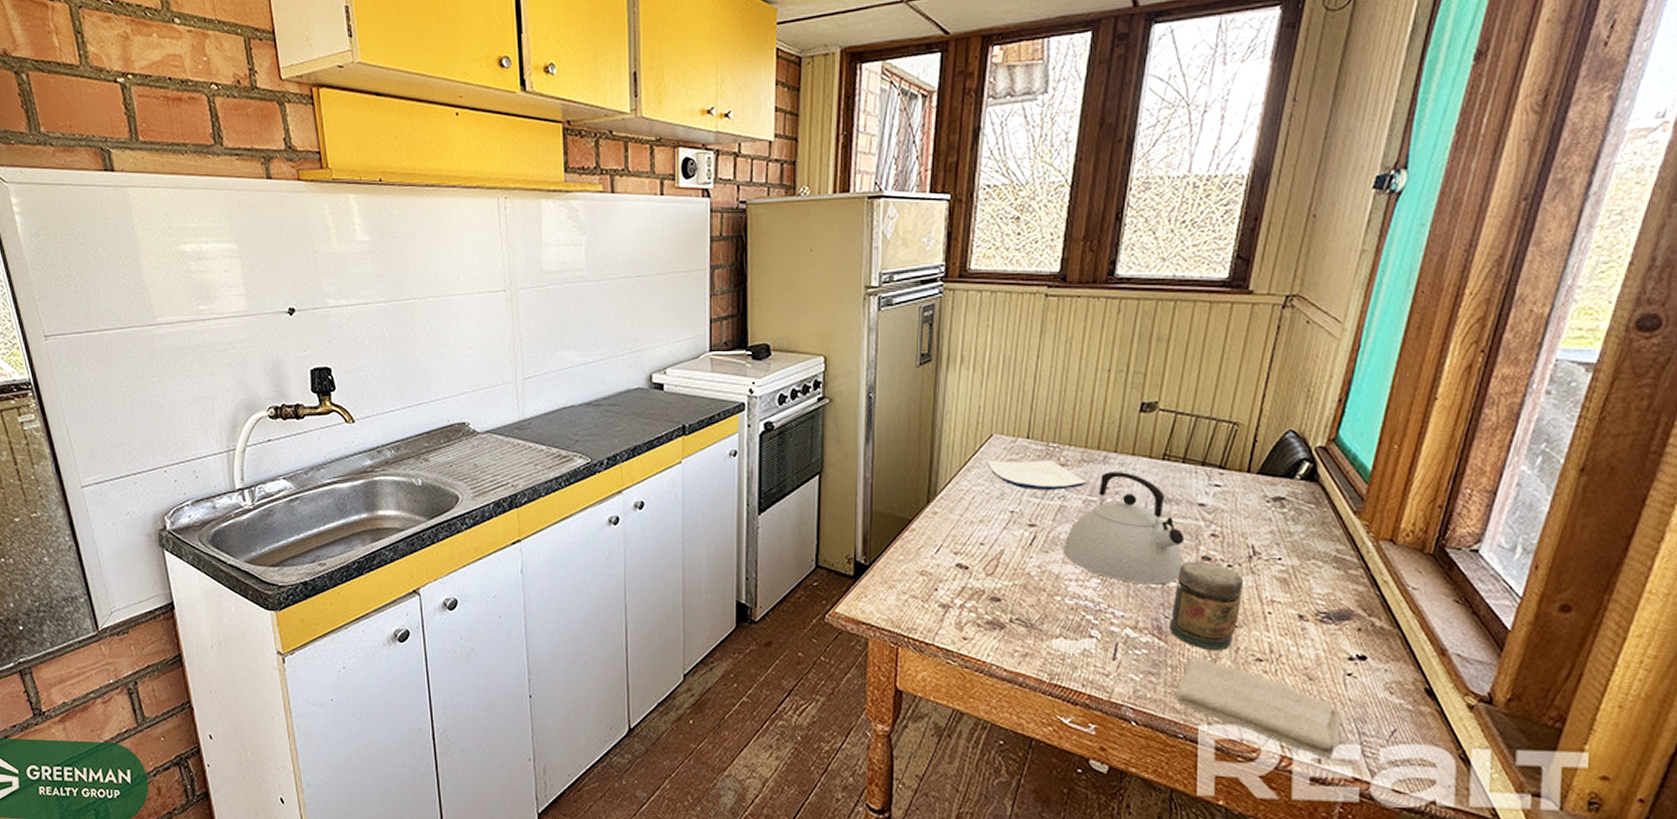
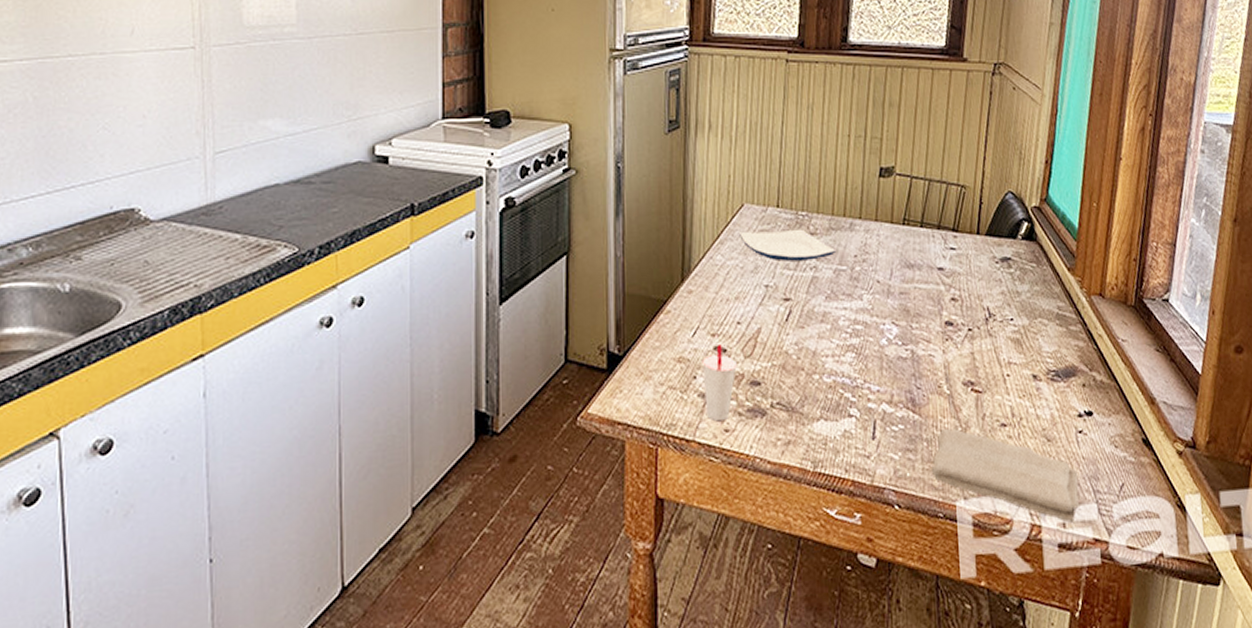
cup: none [944,562,978,630] -> present [702,345,737,422]
kettle: present [1063,470,1185,585] -> none [817,237,929,356]
jar: present [1168,561,1244,650] -> none [921,327,984,419]

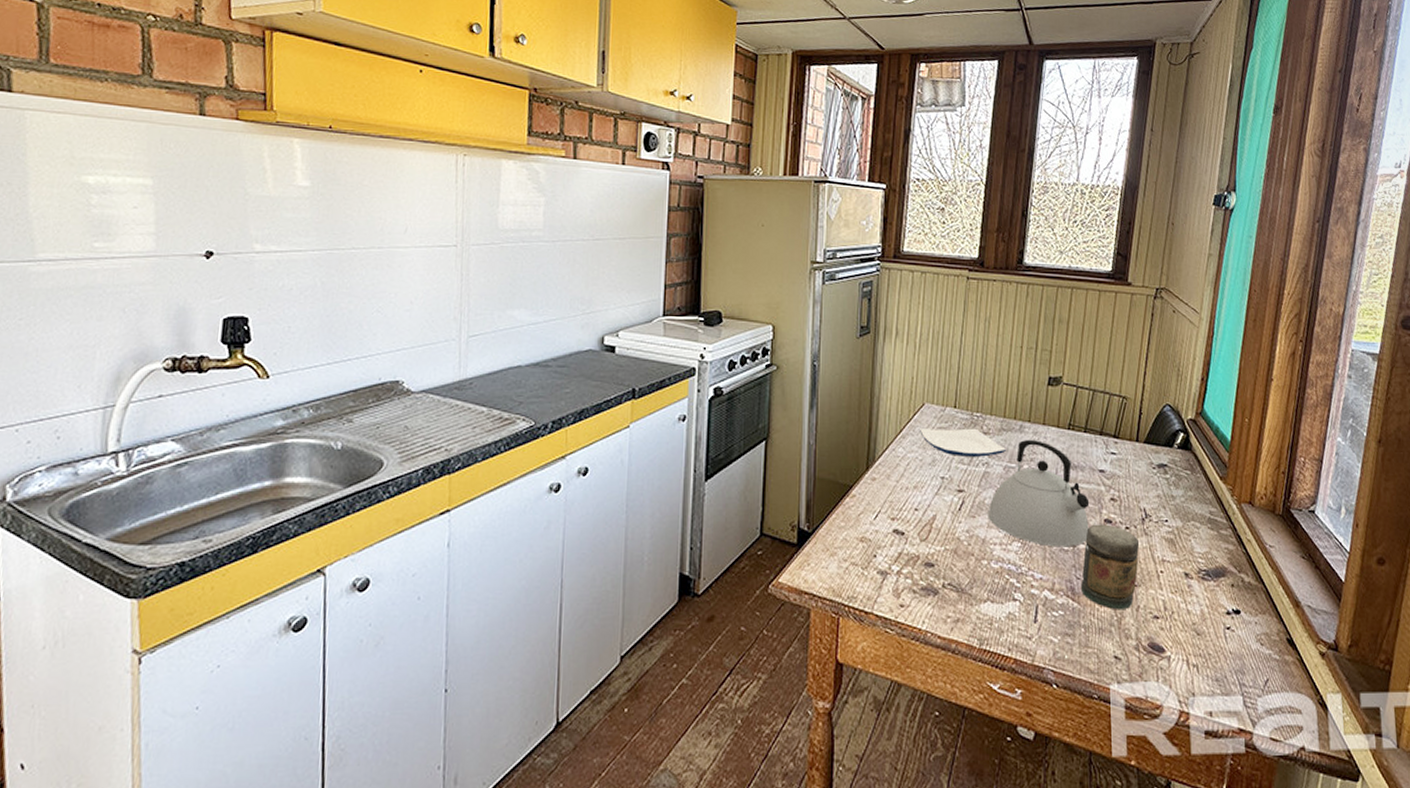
cup: present [702,345,737,422] -> none [882,528,913,597]
kettle: none [817,237,929,356] -> present [988,439,1090,547]
jar: none [921,327,984,419] -> present [1080,524,1140,609]
washcloth: present [932,429,1082,523] -> none [1088,618,1228,712]

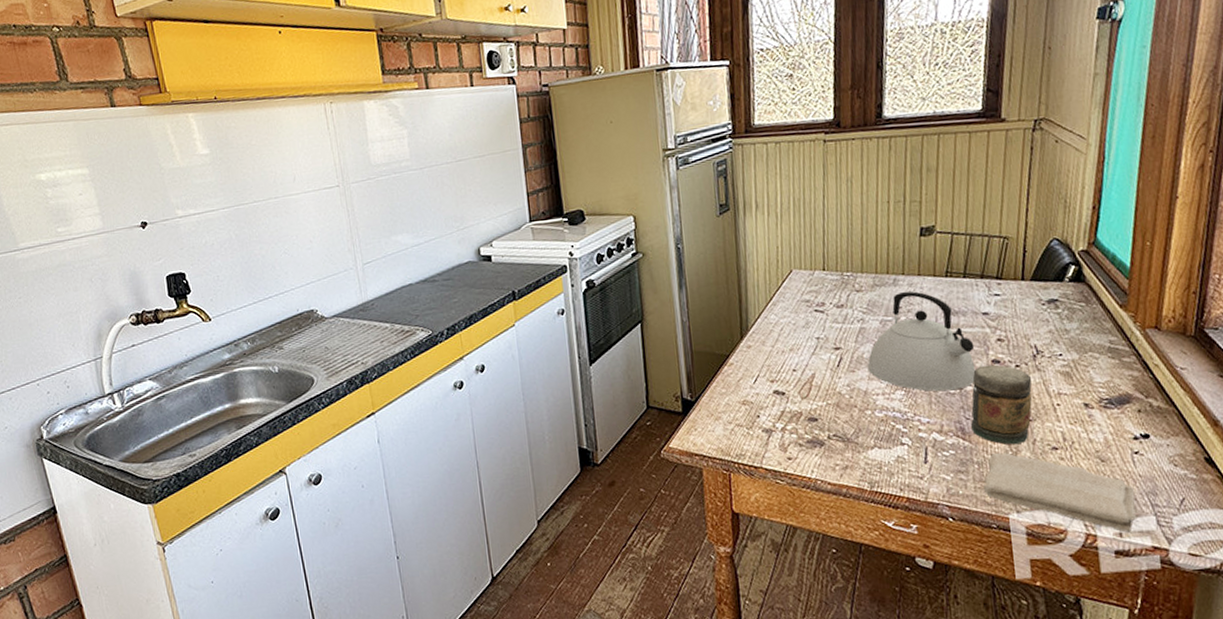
plate: present [918,427,1007,457] -> none [788,287,882,317]
washcloth: none [1088,618,1228,712] -> present [984,453,1139,533]

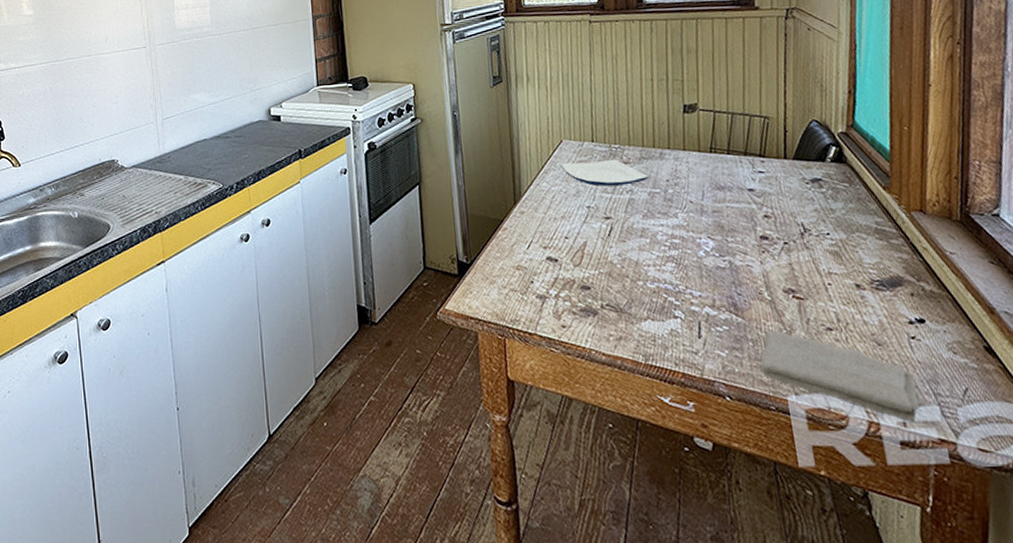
plate: none [788,287,882,317] -> present [559,159,650,186]
kettle: present [867,291,976,392] -> none [637,165,745,266]
jar: present [970,364,1032,444] -> none [742,240,804,323]

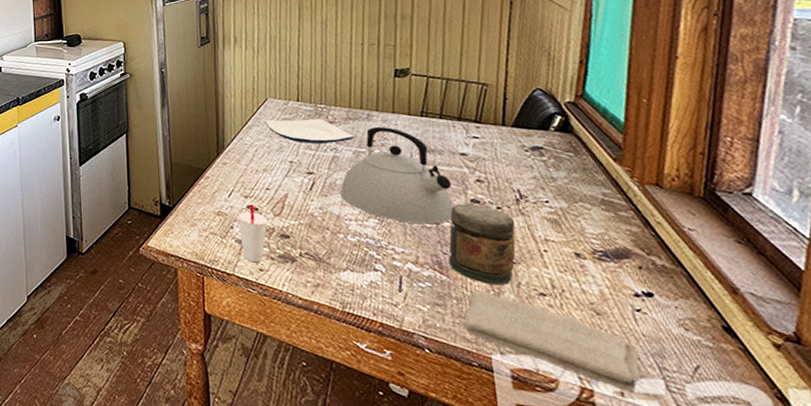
cup: none [537,255,568,319] -> present [237,204,268,263]
kettle: none [637,165,745,266] -> present [340,126,453,225]
jar: none [742,240,804,323] -> present [448,204,516,285]

